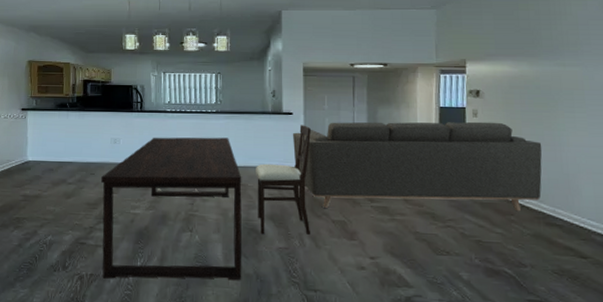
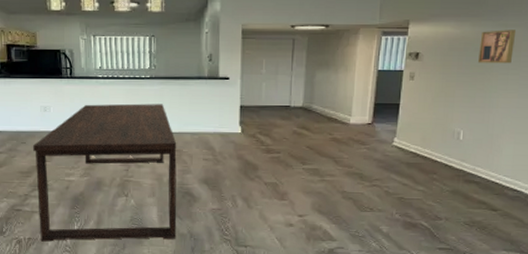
chair: present [256,125,311,235] -> none [191,90,247,198]
sofa: present [292,121,543,212] -> none [228,84,472,171]
wall art: none [539,69,576,102] -> present [478,30,515,64]

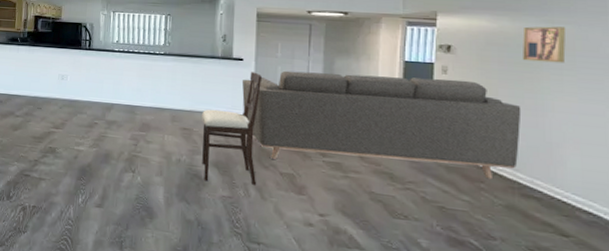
dining table: present [33,103,177,242] -> none [44,75,188,225]
chair: none [191,90,247,198] -> present [202,72,262,185]
sofa: none [228,84,472,171] -> present [241,70,522,180]

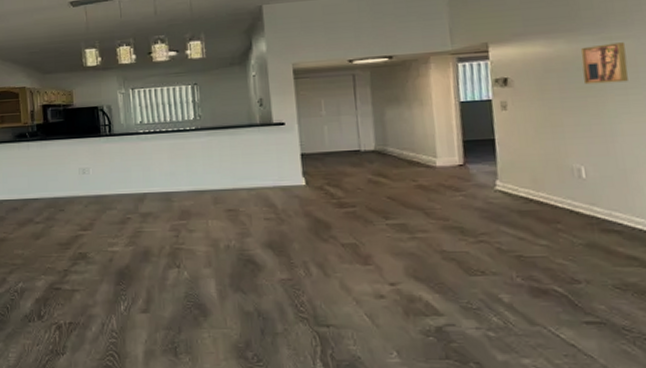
chair: present [202,72,262,185] -> none [247,136,316,266]
sofa: present [241,70,522,180] -> none [286,114,593,230]

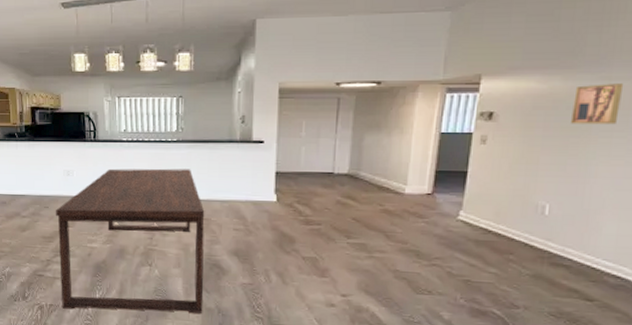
dining table: none [72,157,241,327] -> present [56,168,205,314]

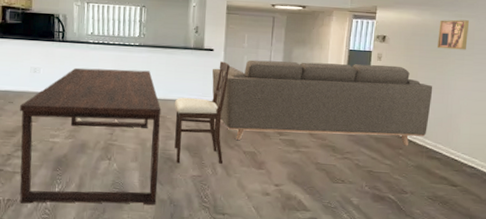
chair: none [220,154,284,271] -> present [174,61,230,164]
sofa: none [262,149,562,251] -> present [212,59,433,146]

